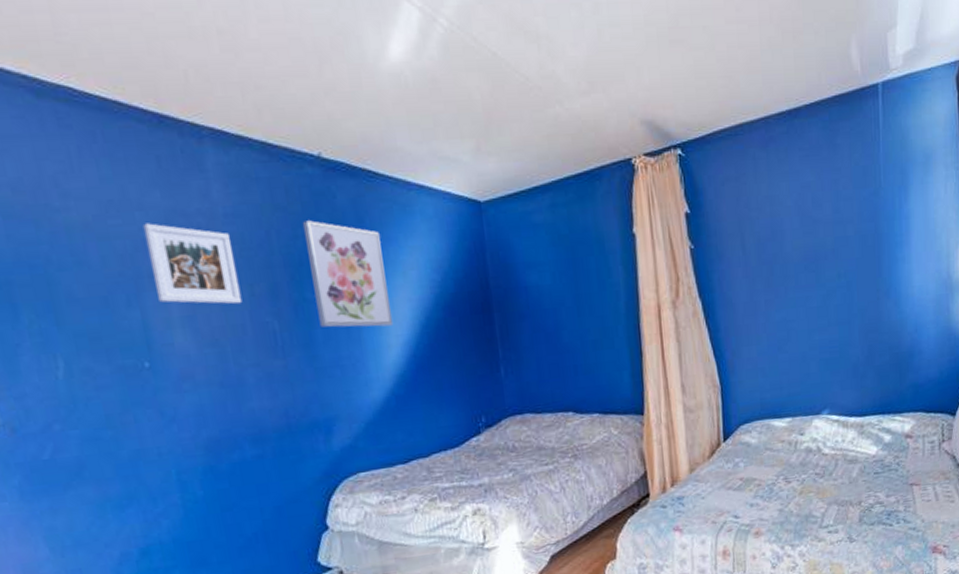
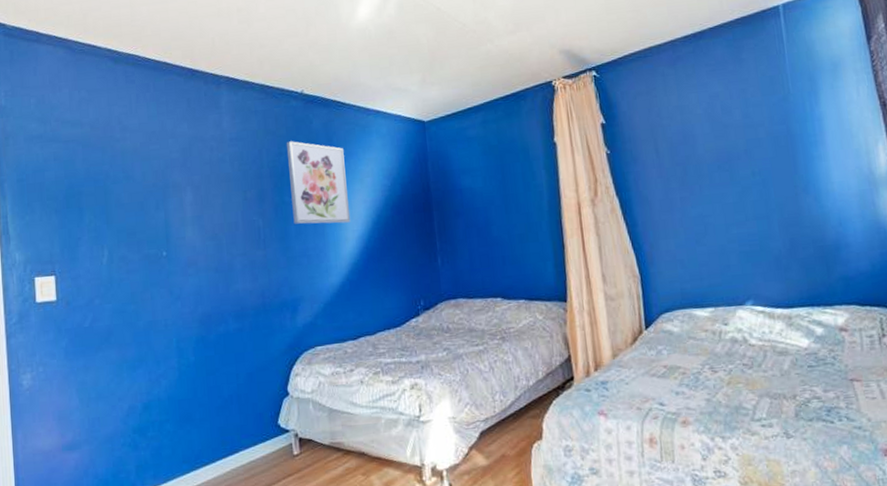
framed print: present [142,223,243,305] -> none [173,147,237,207]

